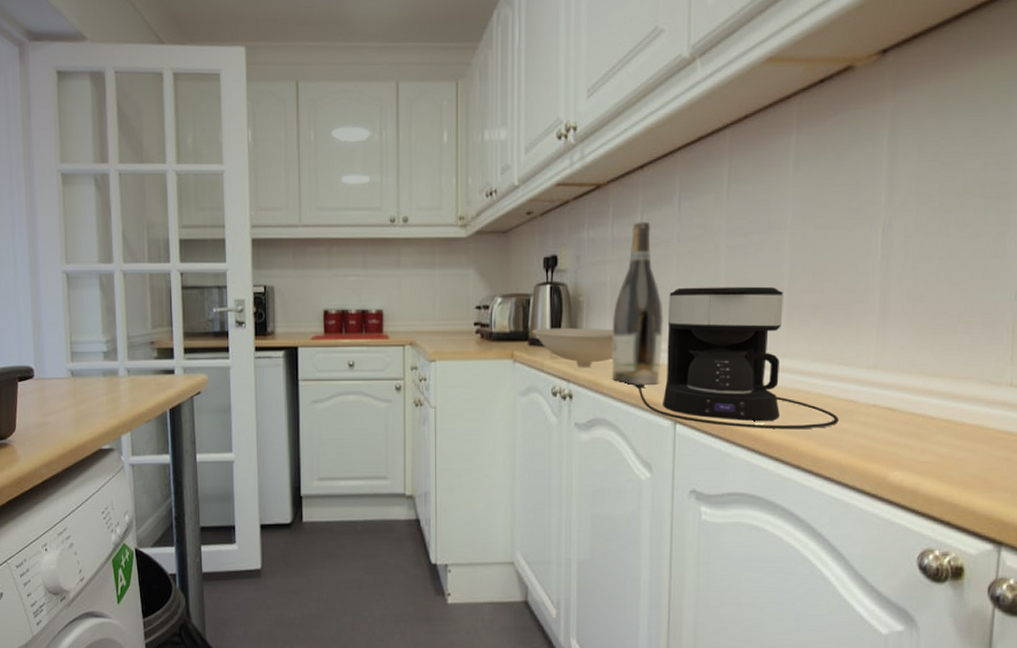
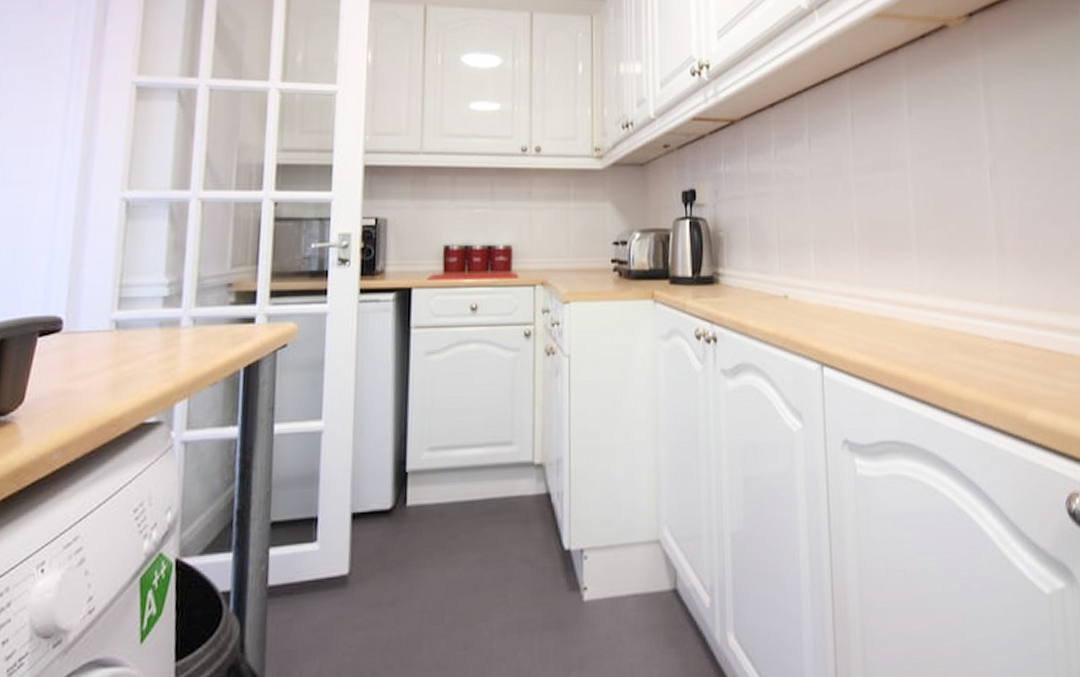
dish: present [532,327,613,368] -> none [673,264,756,308]
wine bottle: present [611,221,665,386] -> none [753,158,805,326]
coffee maker: present [634,286,839,430] -> none [778,223,976,370]

